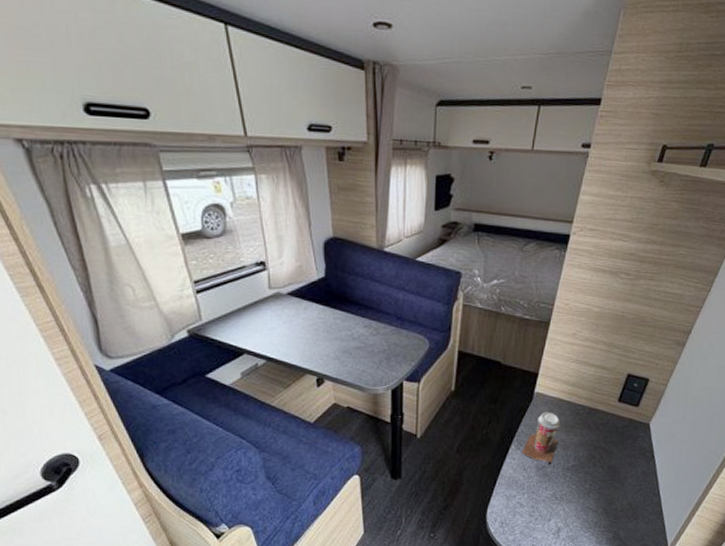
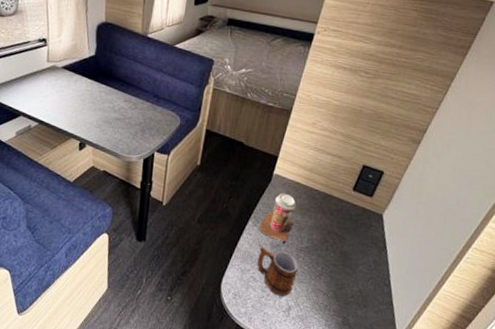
mug: none [522,470,566,519] -> present [257,246,298,297]

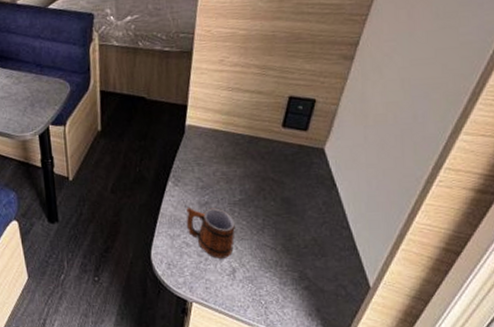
coffee cup: present [258,193,296,244] -> none [181,144,220,200]

